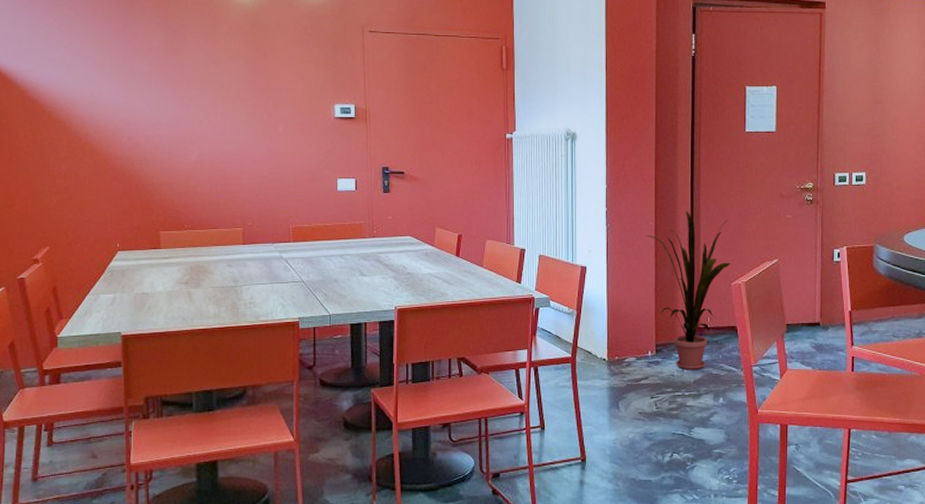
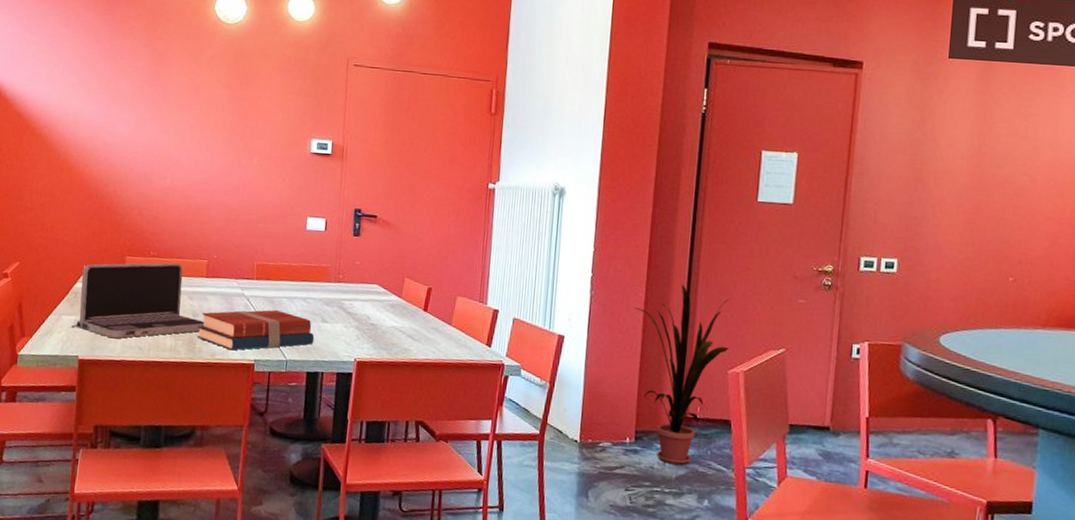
laptop: none [111,234,245,312] -> present [72,262,204,339]
books: none [239,268,355,311] -> present [196,309,315,351]

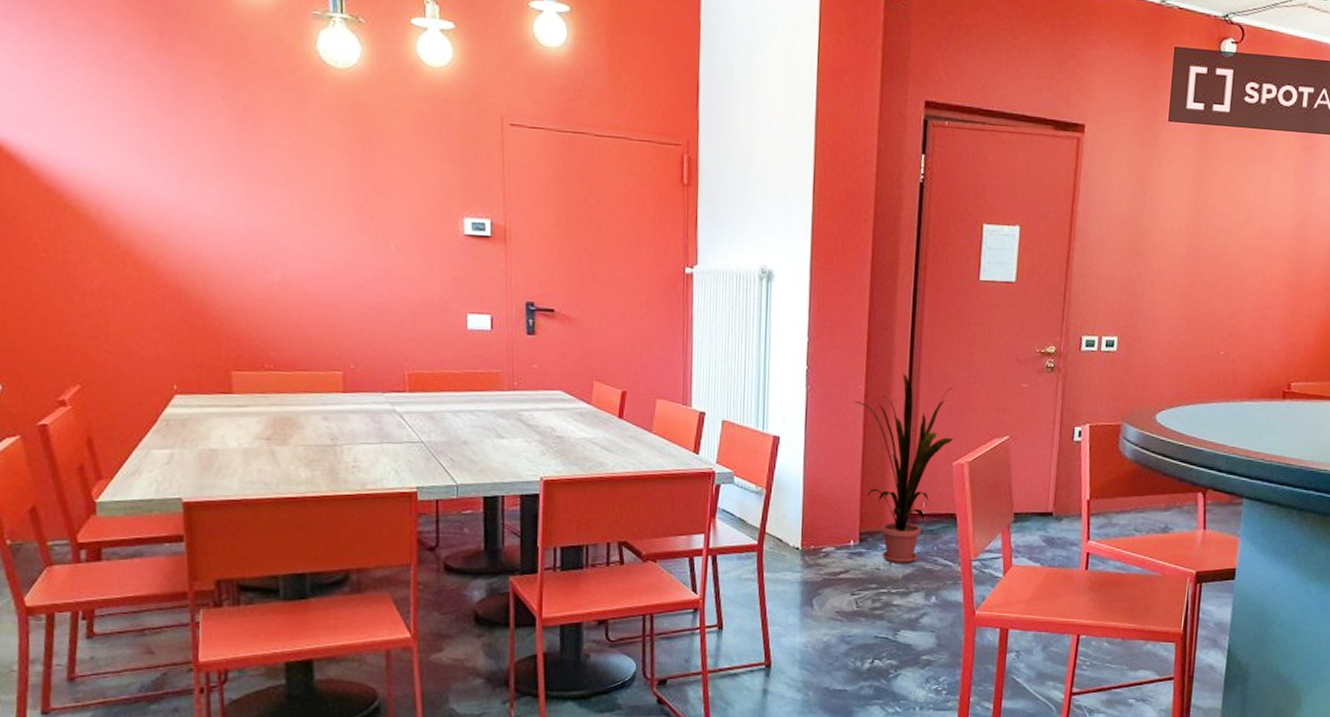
laptop: present [72,262,204,339] -> none [168,377,347,474]
books: present [196,309,315,351] -> none [339,426,490,478]

